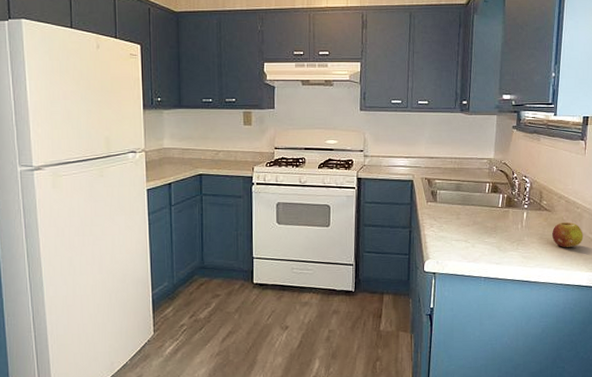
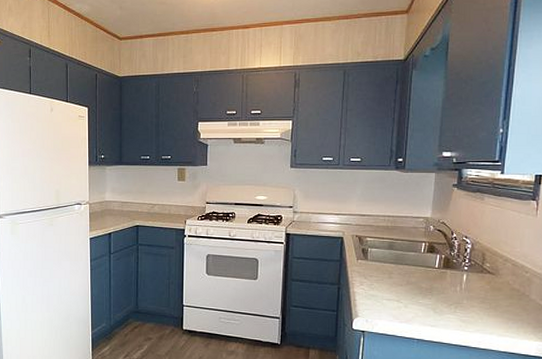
fruit: present [552,222,583,248] -> none [496,286,533,314]

